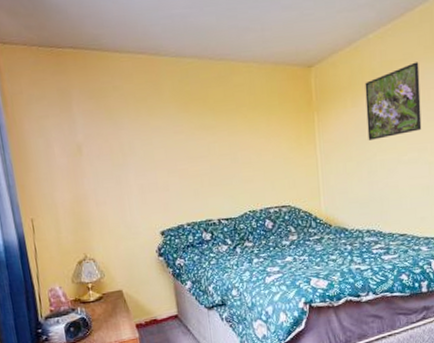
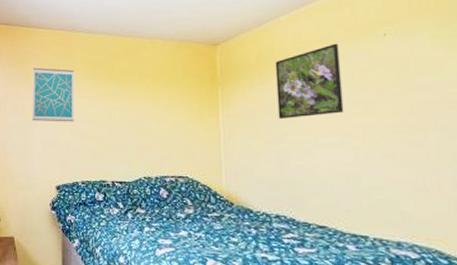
wall art: none [116,101,171,165] -> present [32,67,74,122]

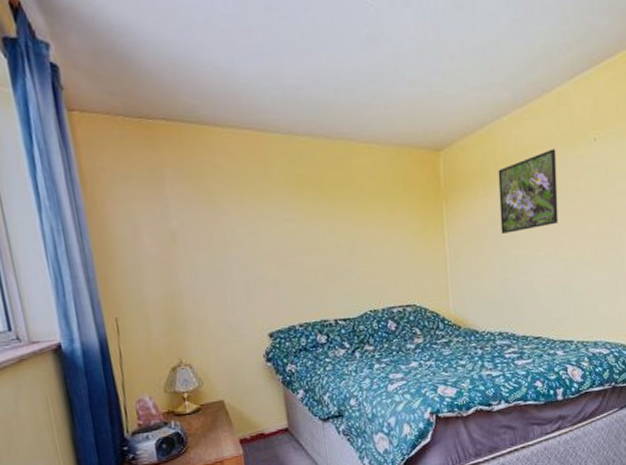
wall art: present [32,67,74,122] -> none [217,183,281,256]

